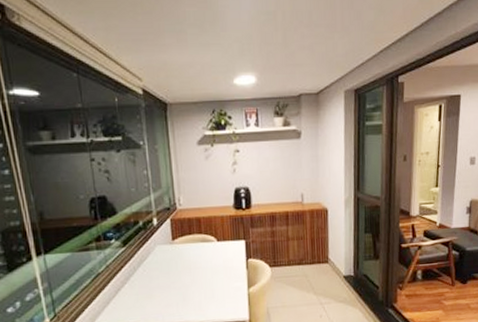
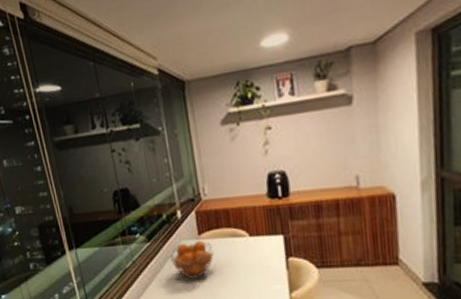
fruit basket: none [144,245,185,280] -> present [170,240,214,279]

